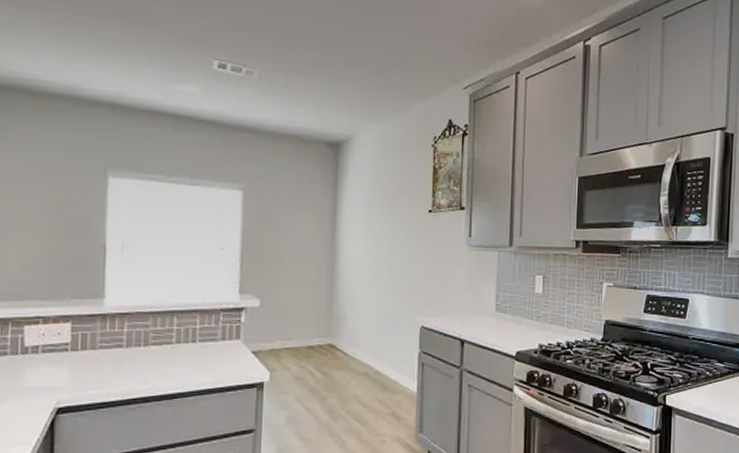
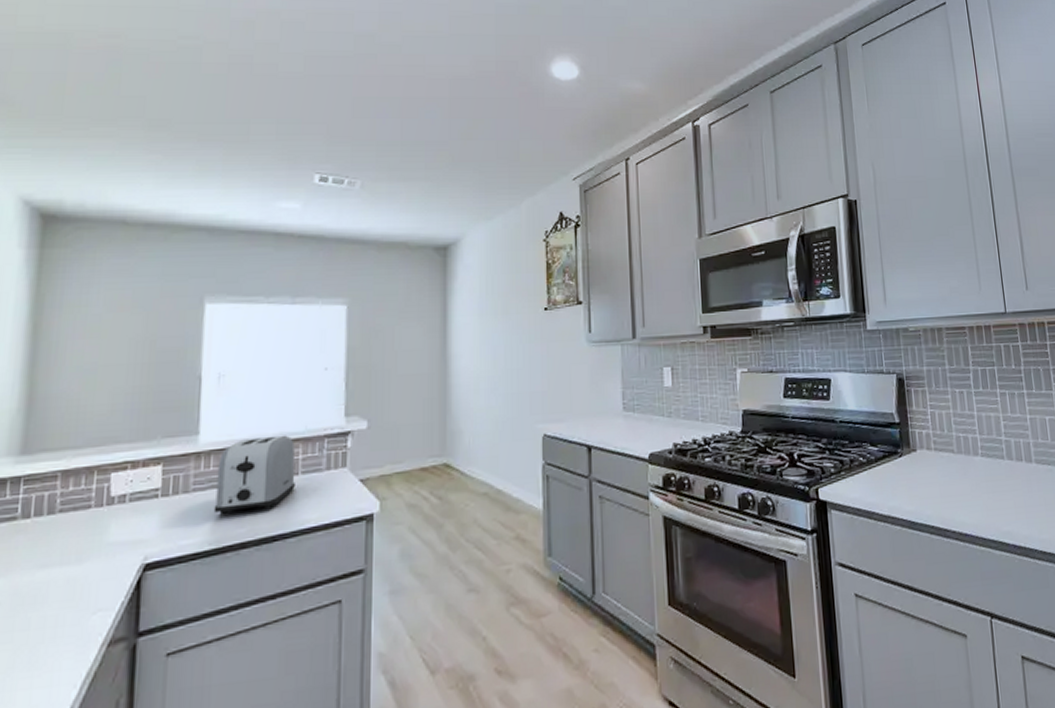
toaster: none [119,305,193,372] -> present [213,435,295,516]

